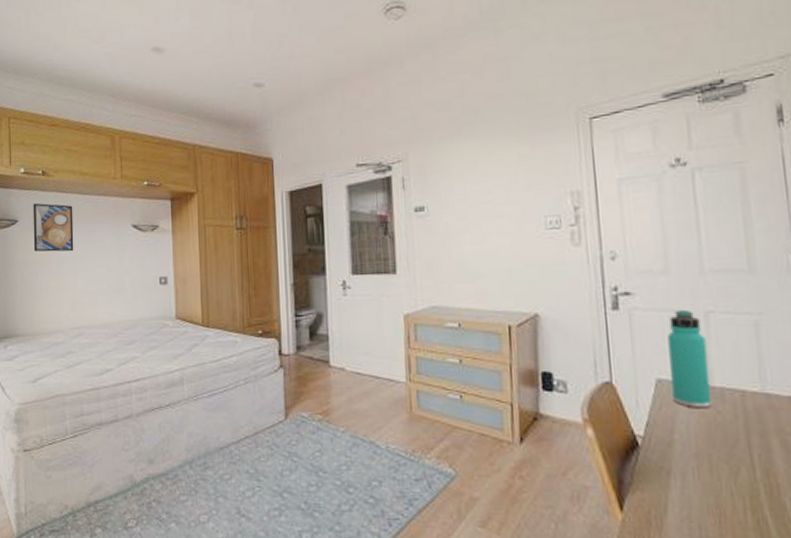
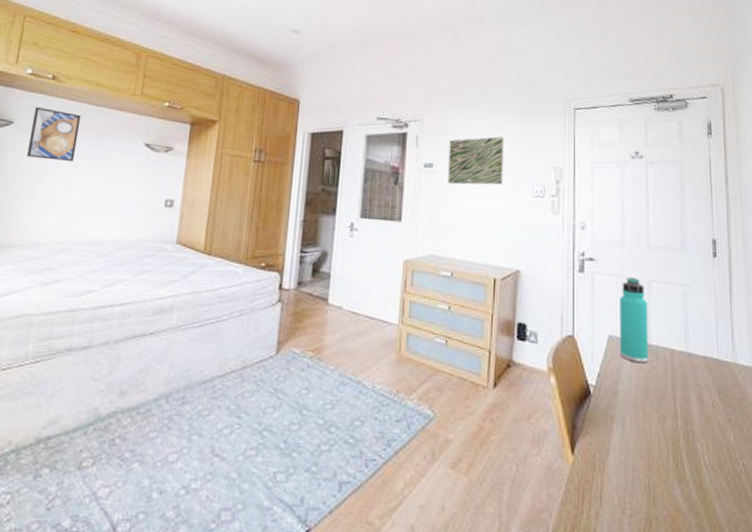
wall art: none [440,165,508,227] -> present [448,136,504,185]

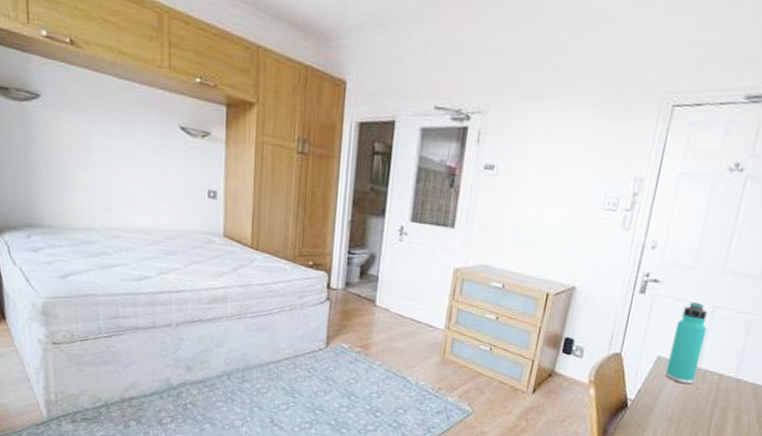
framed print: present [26,106,82,162] -> none [58,77,110,144]
wall art: present [448,136,504,185] -> none [509,136,581,194]

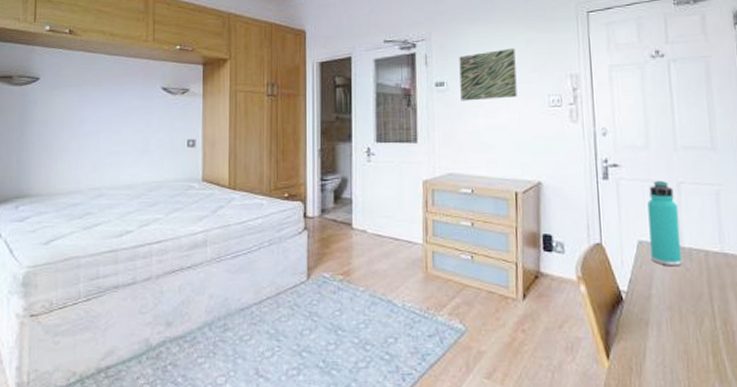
wall art: none [509,136,581,194] -> present [459,48,517,101]

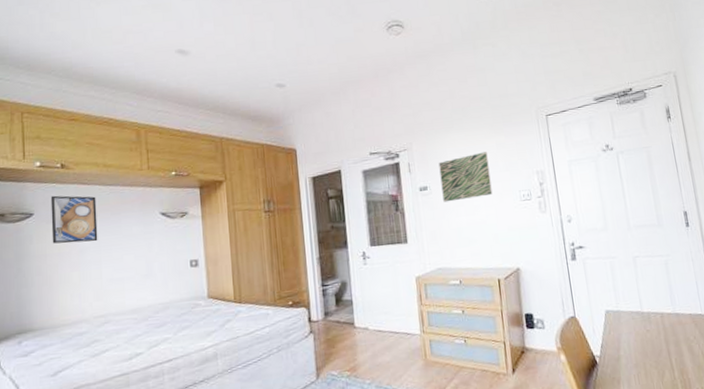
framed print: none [55,61,100,112] -> present [50,195,98,244]
thermos bottle: present [647,180,683,267] -> none [610,256,643,330]

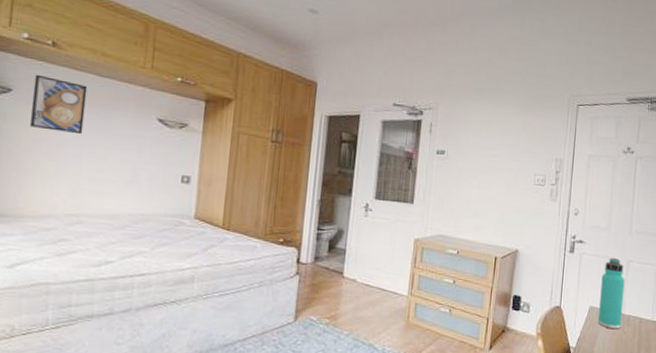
wall art: present [438,152,493,203] -> none [458,127,512,173]
thermos bottle: none [610,256,643,330] -> present [598,257,625,330]

